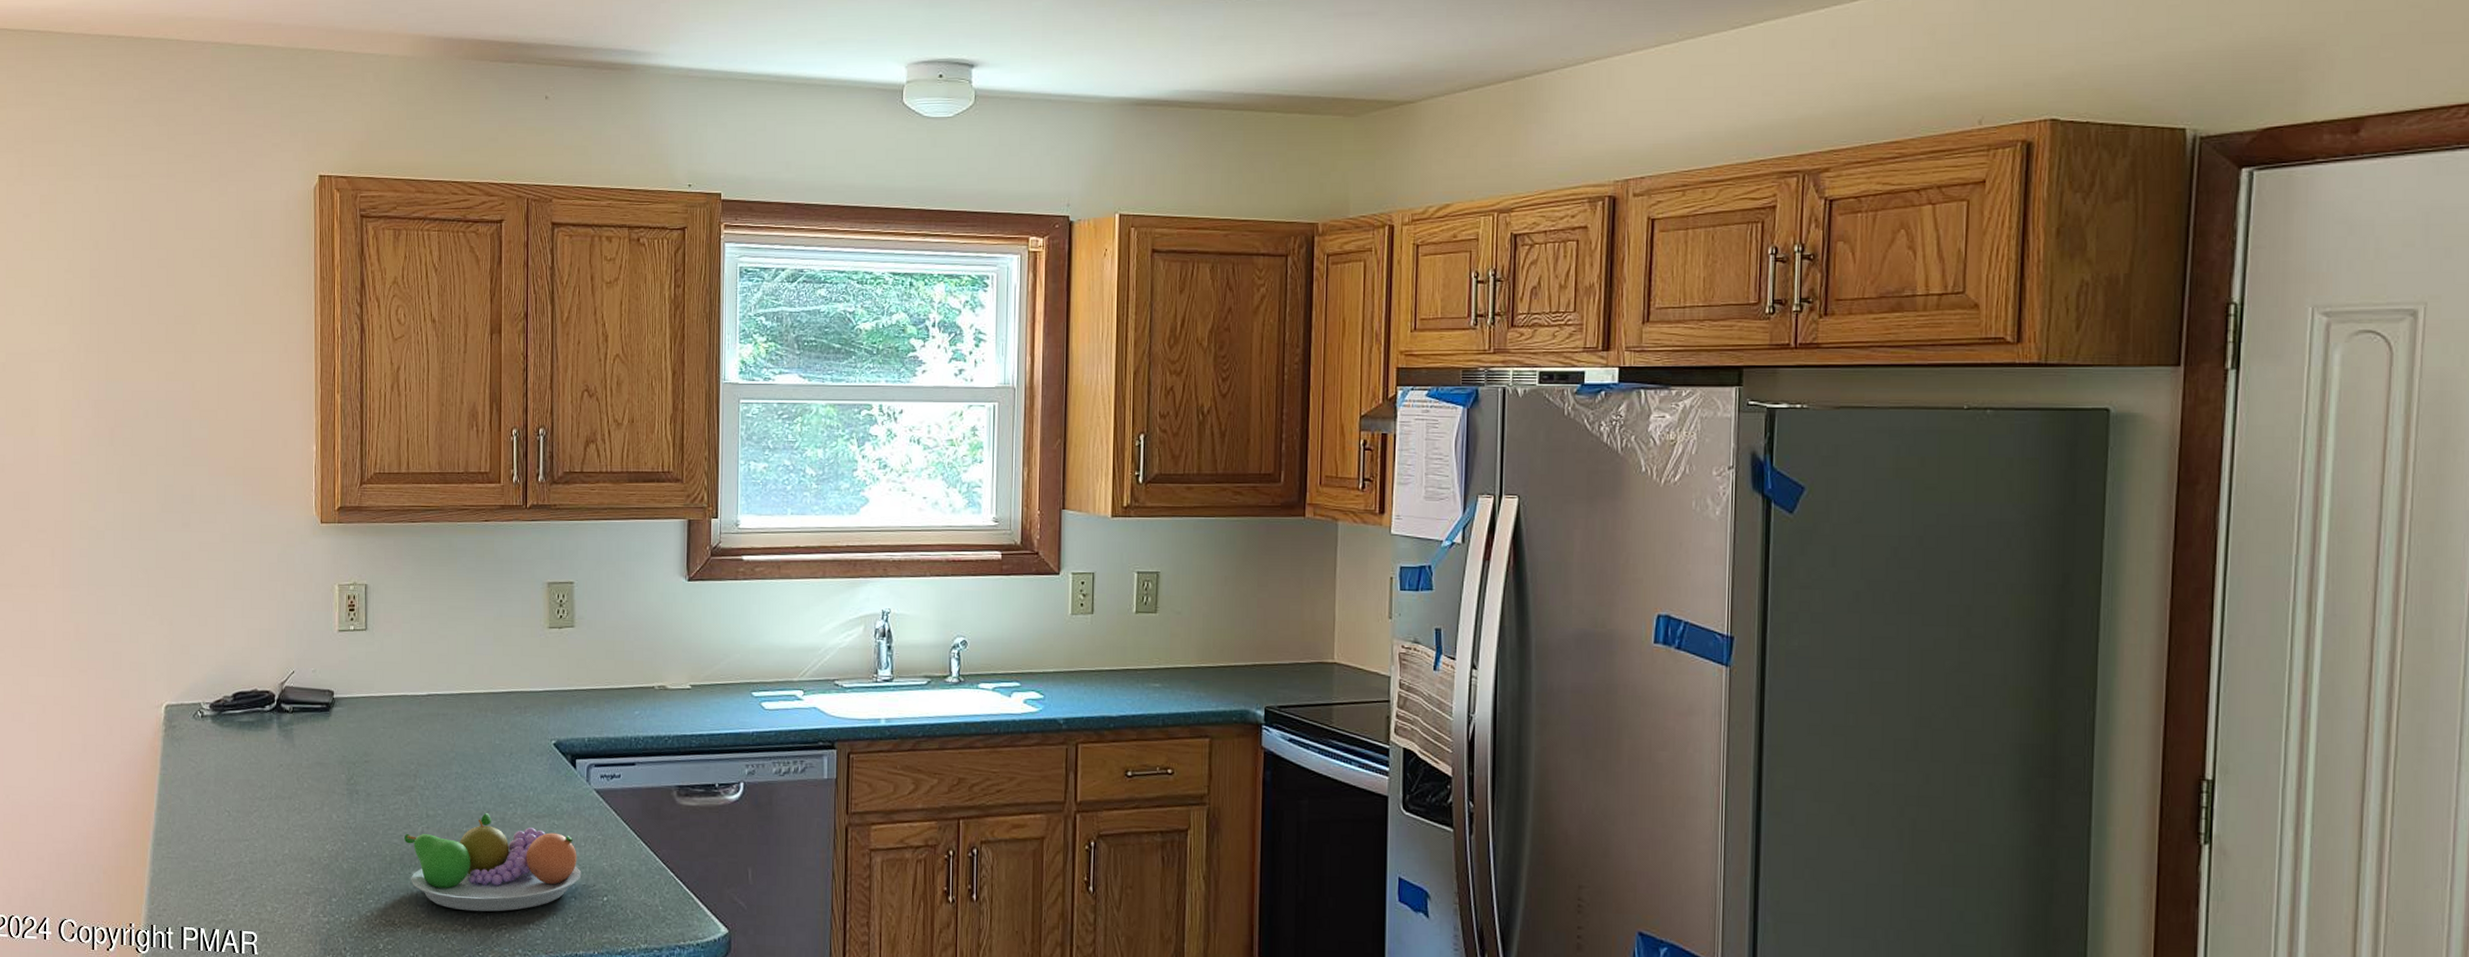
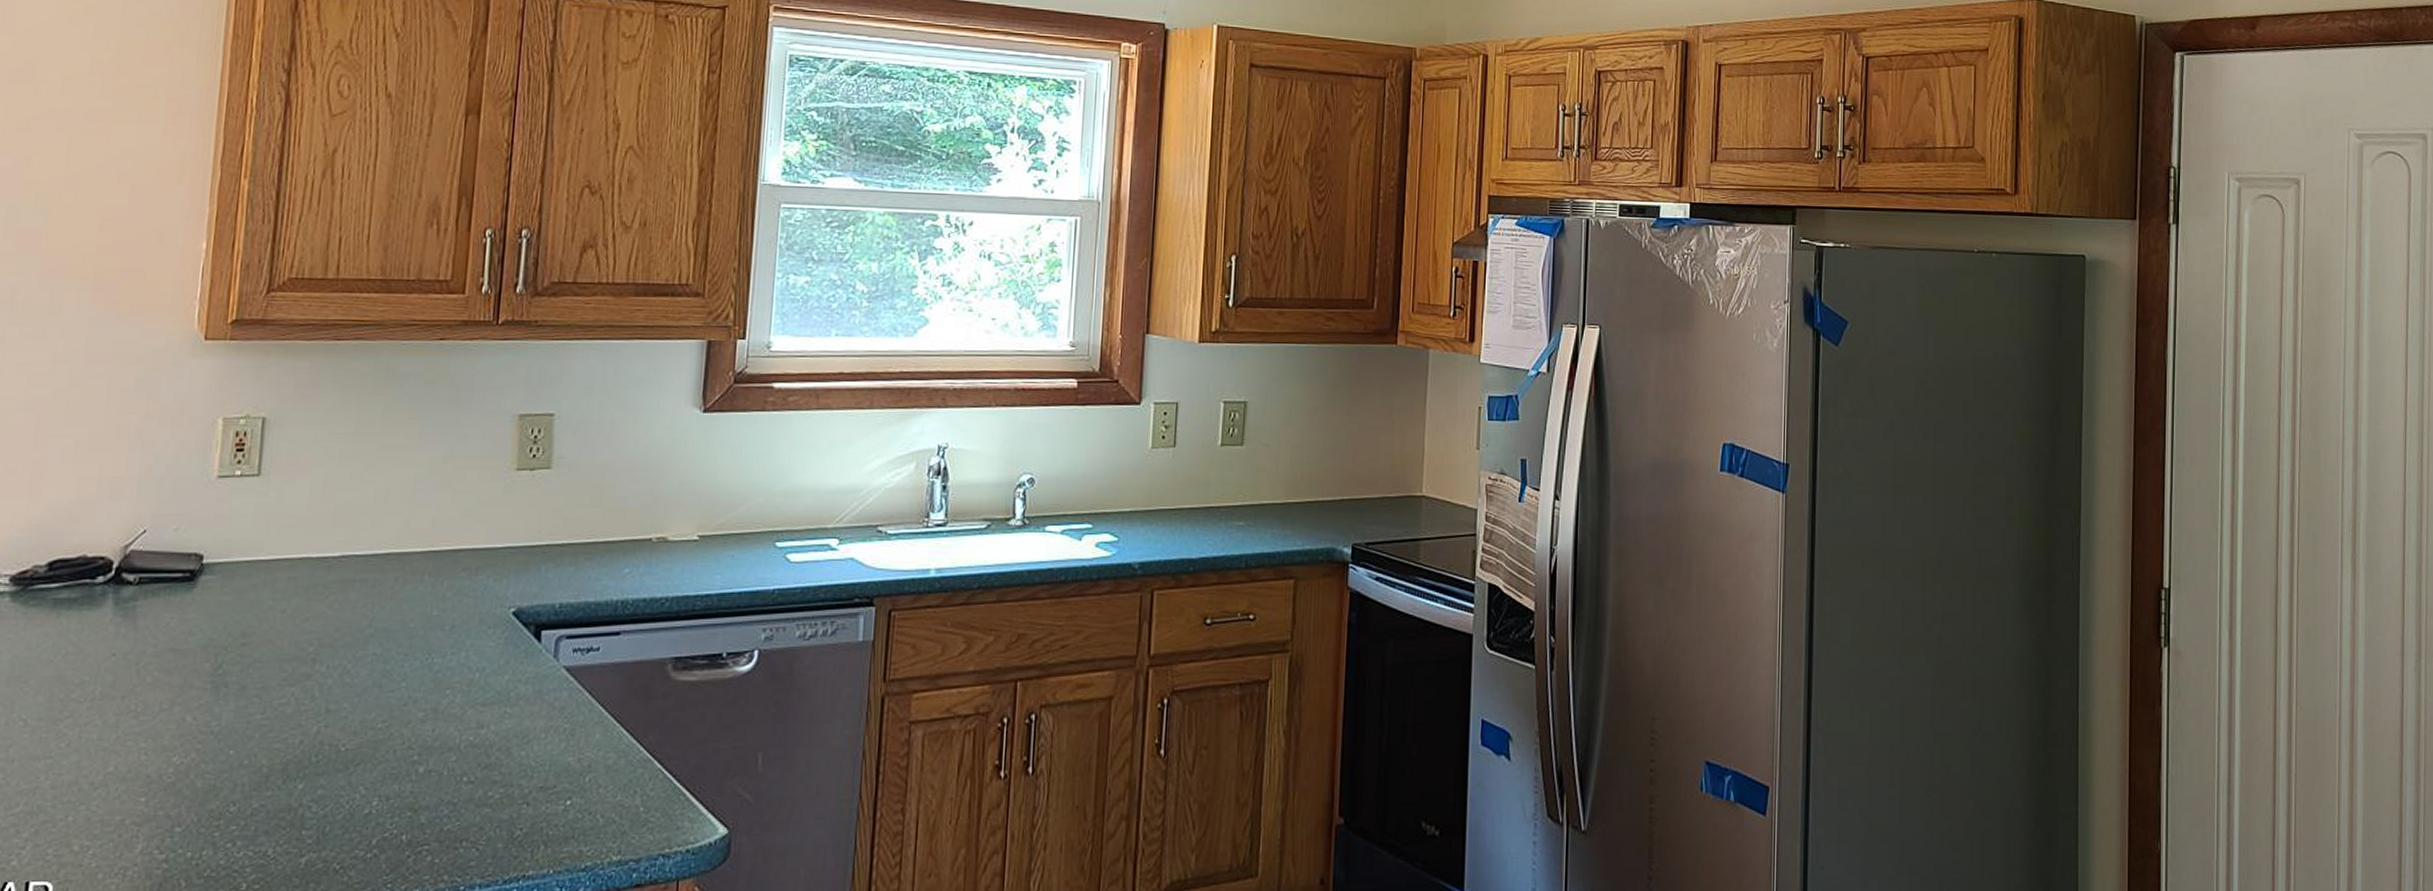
fruit bowl: present [404,813,582,912] -> none [291,704,539,831]

